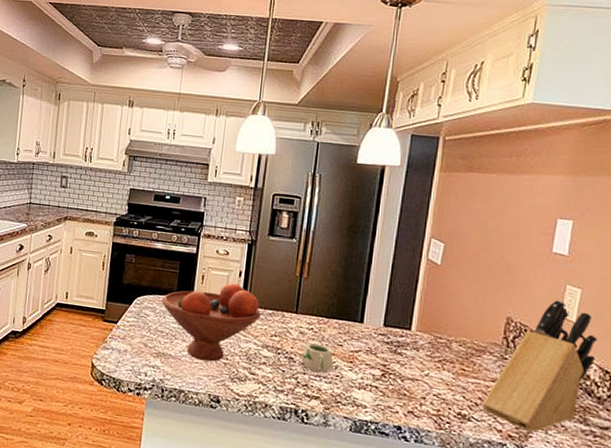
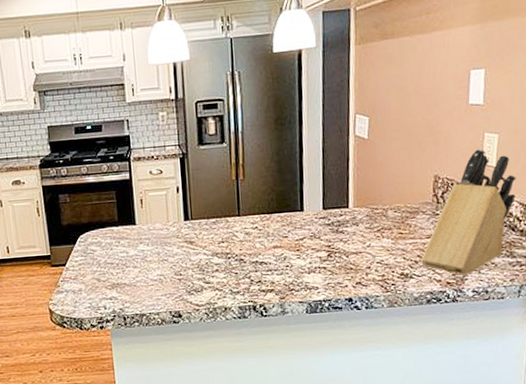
fruit bowl: present [161,283,262,362] -> none [105,200,206,282]
mug: present [301,343,334,374] -> none [251,240,282,268]

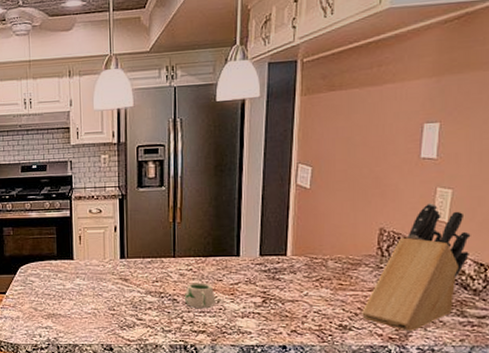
mug: none [251,240,282,268] -> present [184,283,216,309]

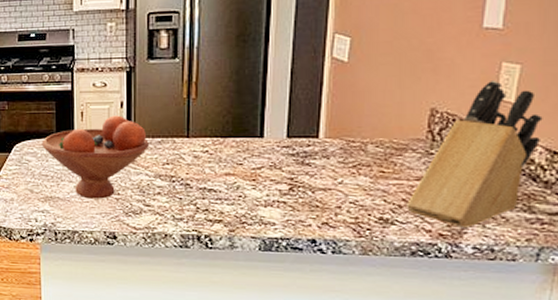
fruit bowl: none [44,238,141,315] -> present [41,115,150,199]
mug: present [184,283,216,309] -> none [198,166,235,196]

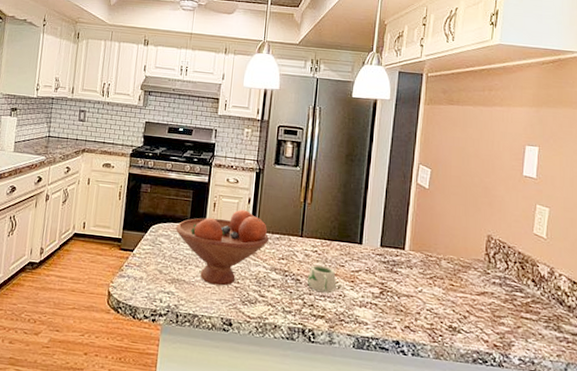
mug: none [198,166,235,196] -> present [306,265,337,293]
knife block: present [407,79,543,227] -> none [470,217,565,341]

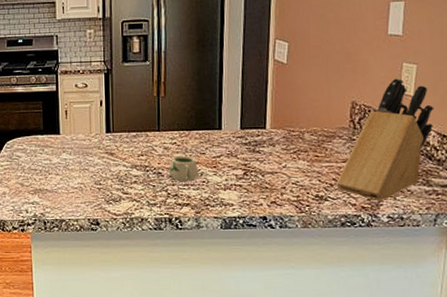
fruit bowl: present [175,209,270,286] -> none [30,113,127,190]
knife block: none [470,217,565,341] -> present [336,77,434,200]

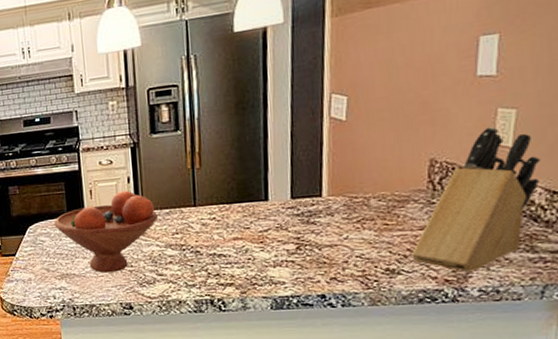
fruit bowl: none [30,113,127,190] -> present [54,190,159,273]
mug: present [168,156,199,182] -> none [208,231,244,260]

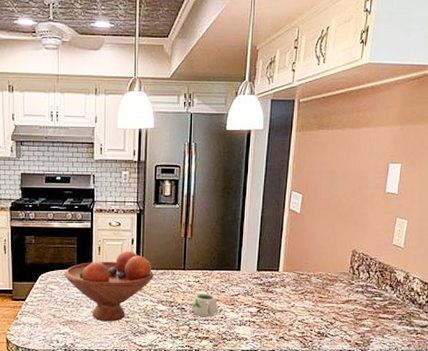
mug: none [208,231,244,260] -> present [191,293,218,317]
knife block: present [412,126,541,272] -> none [336,230,419,338]

